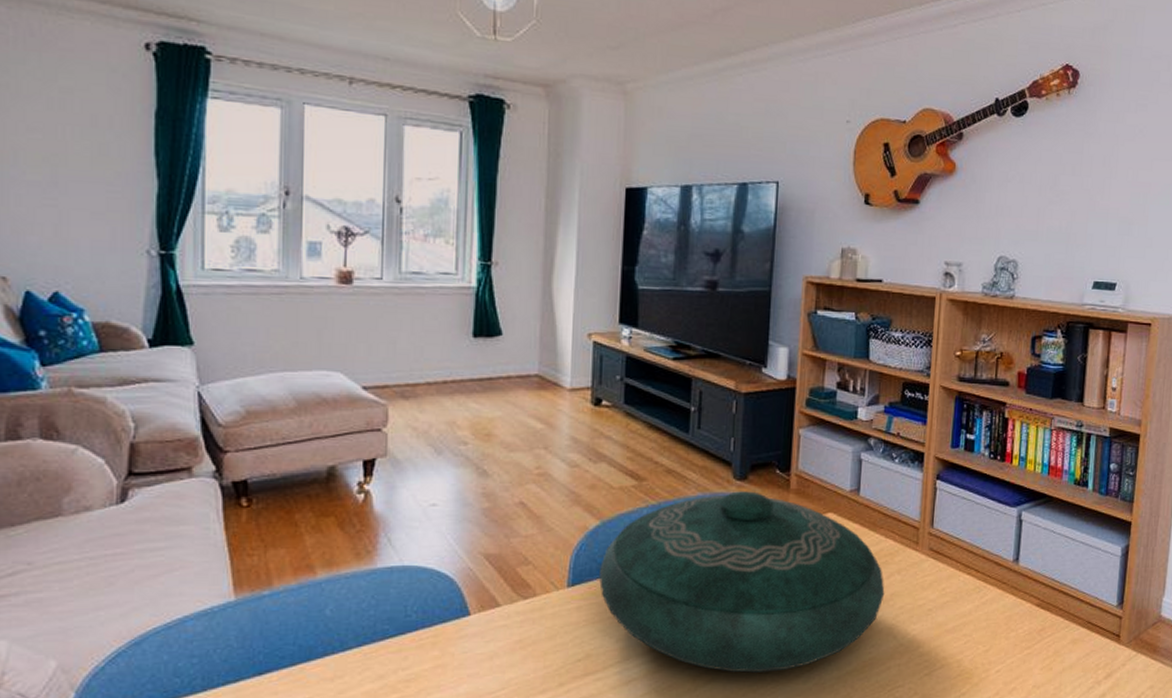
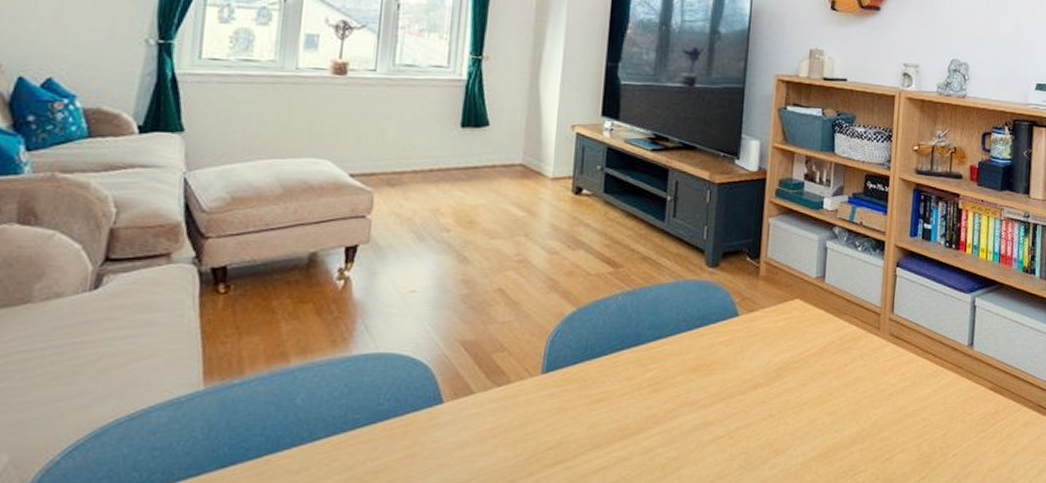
decorative bowl: present [598,491,885,673] -> none [572,278,848,460]

